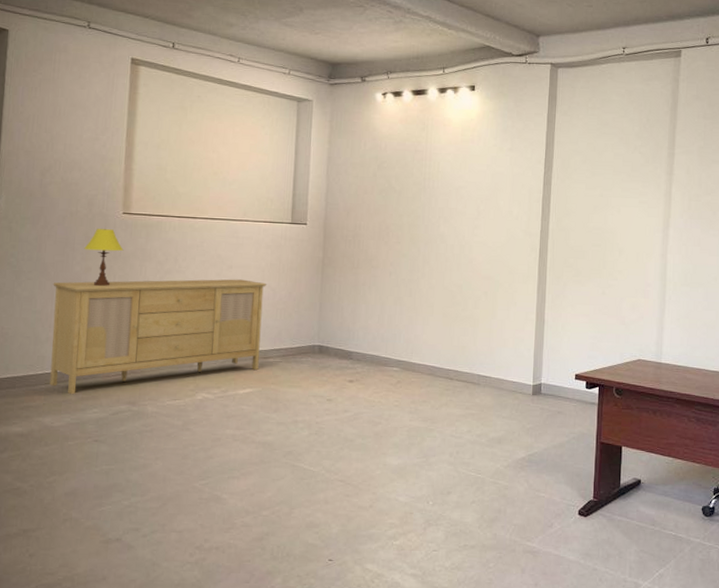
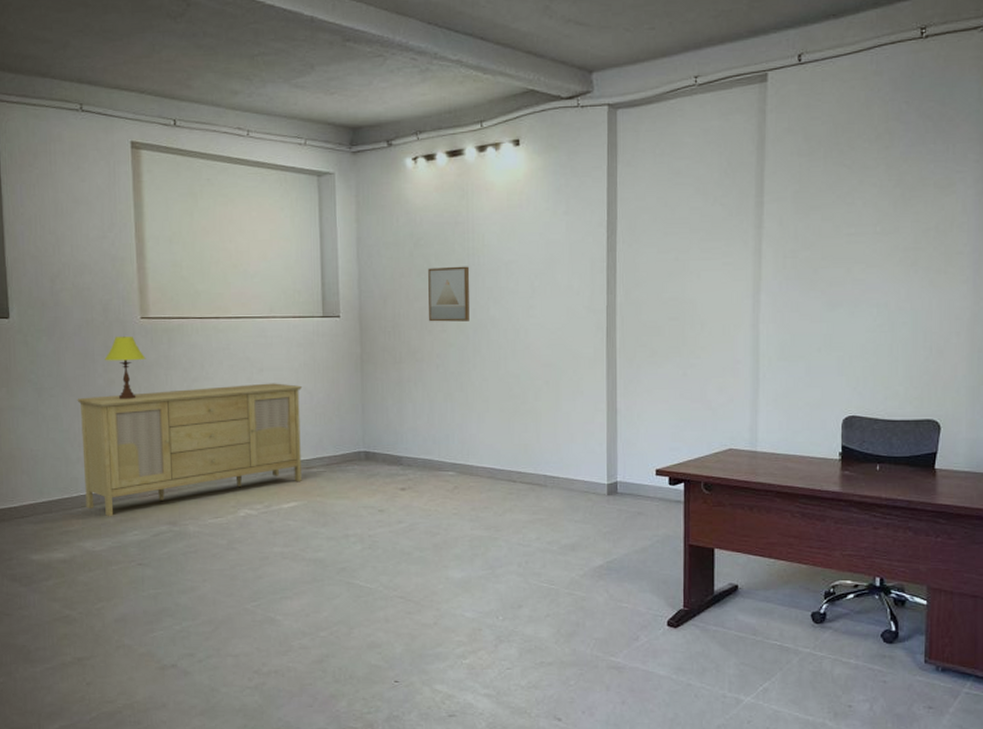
wall art: none [386,187,425,236] -> present [428,266,470,322]

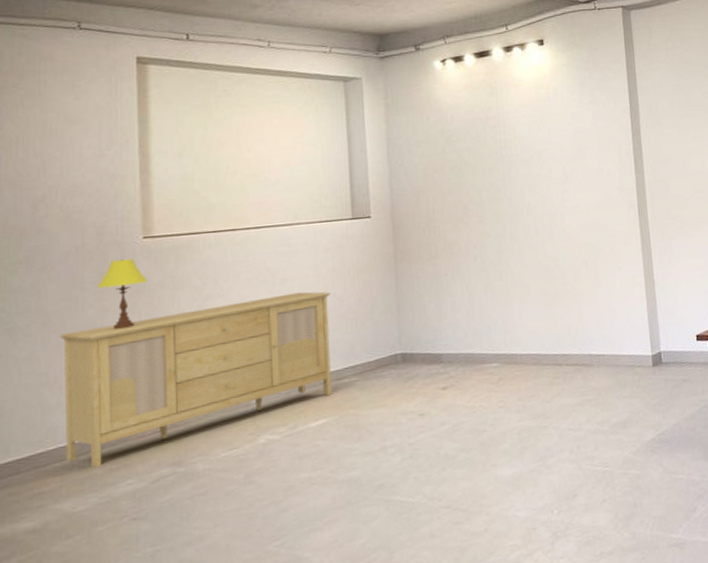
wall art: present [428,266,470,322] -> none [461,157,505,215]

